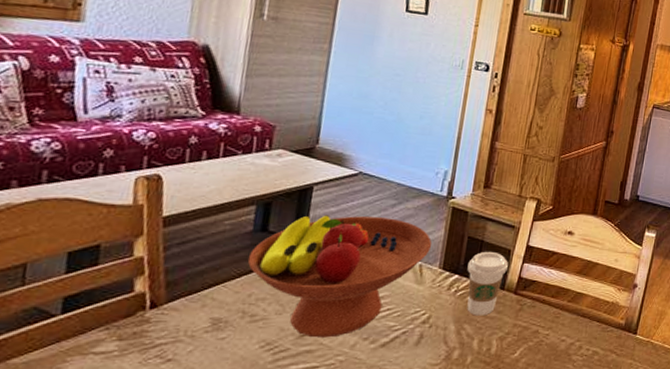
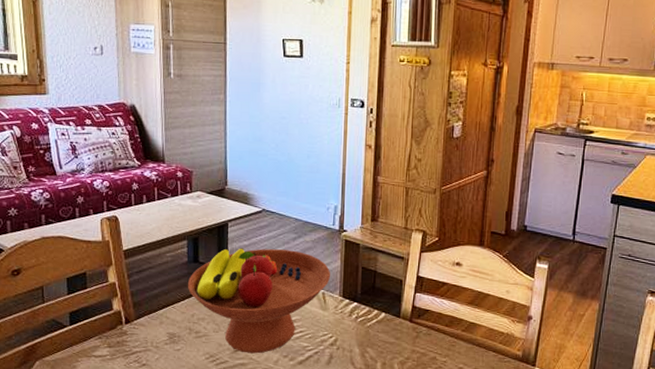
coffee cup: present [467,251,508,316] -> none [364,281,401,341]

